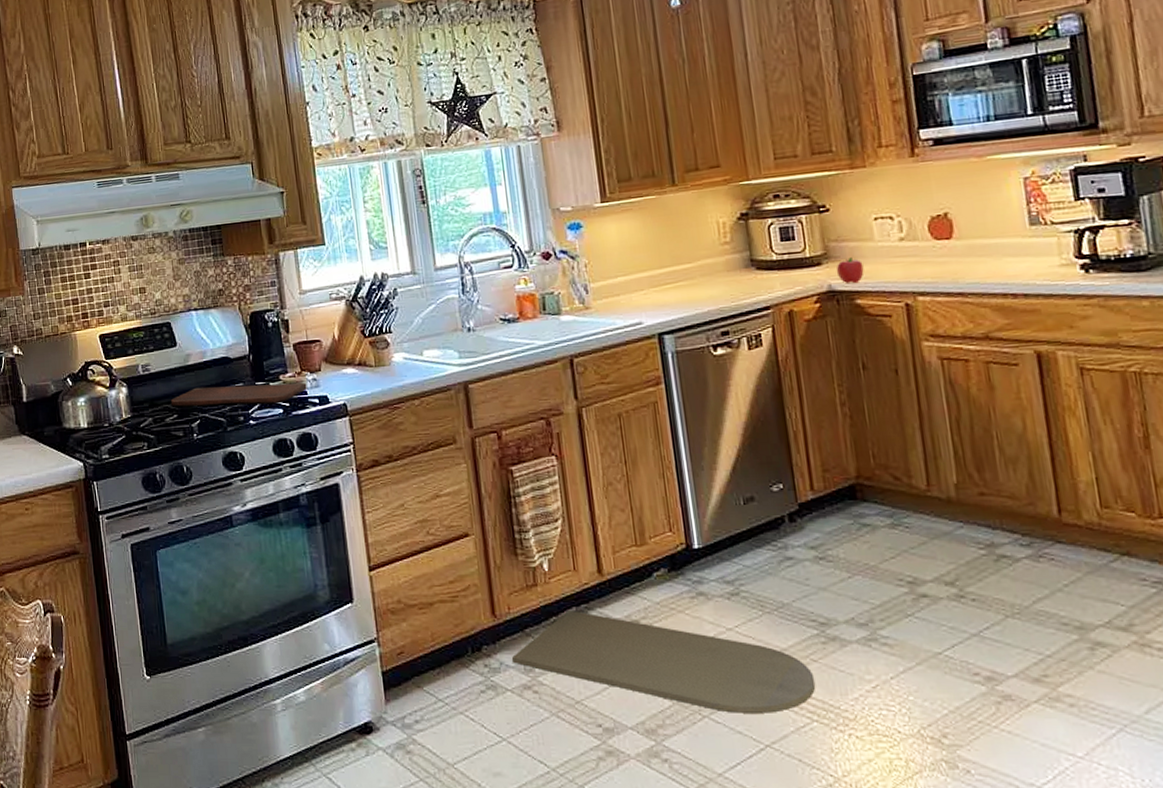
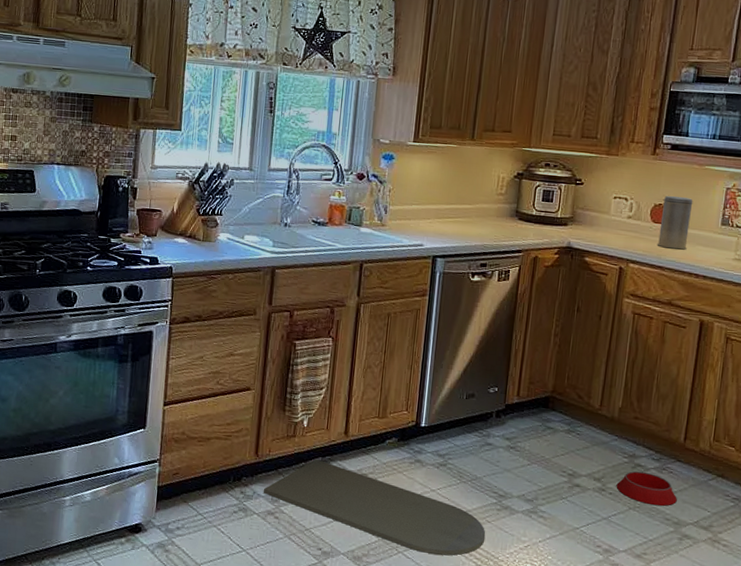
cutting board: present [170,382,307,408] -> none [21,230,142,257]
fruit: present [836,257,864,284] -> none [576,224,597,245]
canister: none [941,200,991,269] -> present [658,196,693,251]
pet bowl: none [978,564,1072,607] -> present [616,471,677,506]

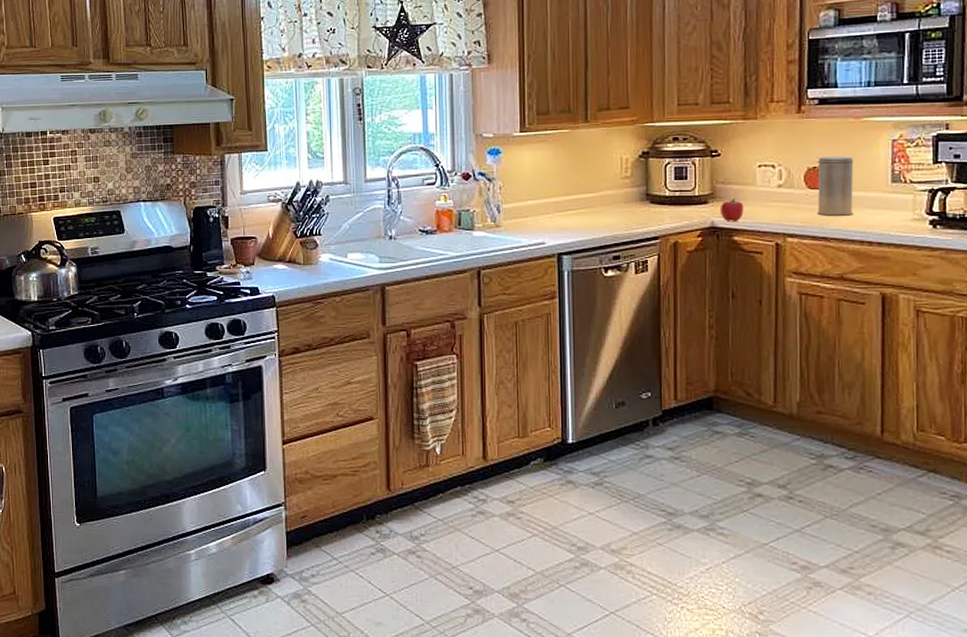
door mat: present [263,459,486,556] -> none [400,488,659,586]
fruit: none [576,224,597,245] -> present [719,199,744,222]
pet bowl: present [616,471,677,506] -> none [806,473,882,511]

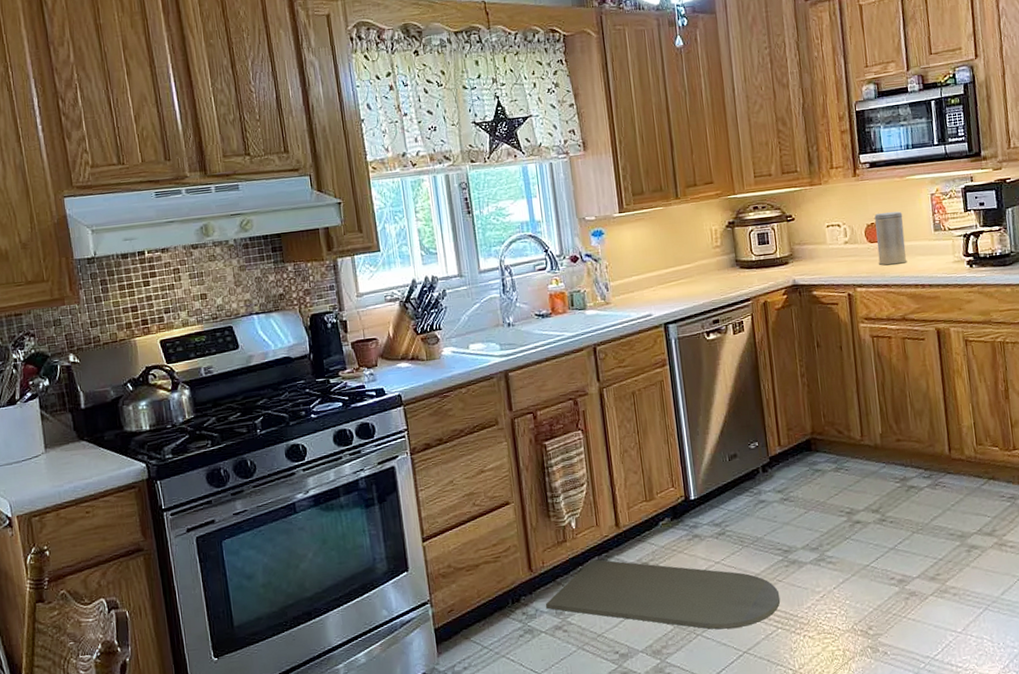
door mat: none [400,488,659,586] -> present [545,559,781,630]
fruit: present [719,199,744,222] -> none [799,257,819,279]

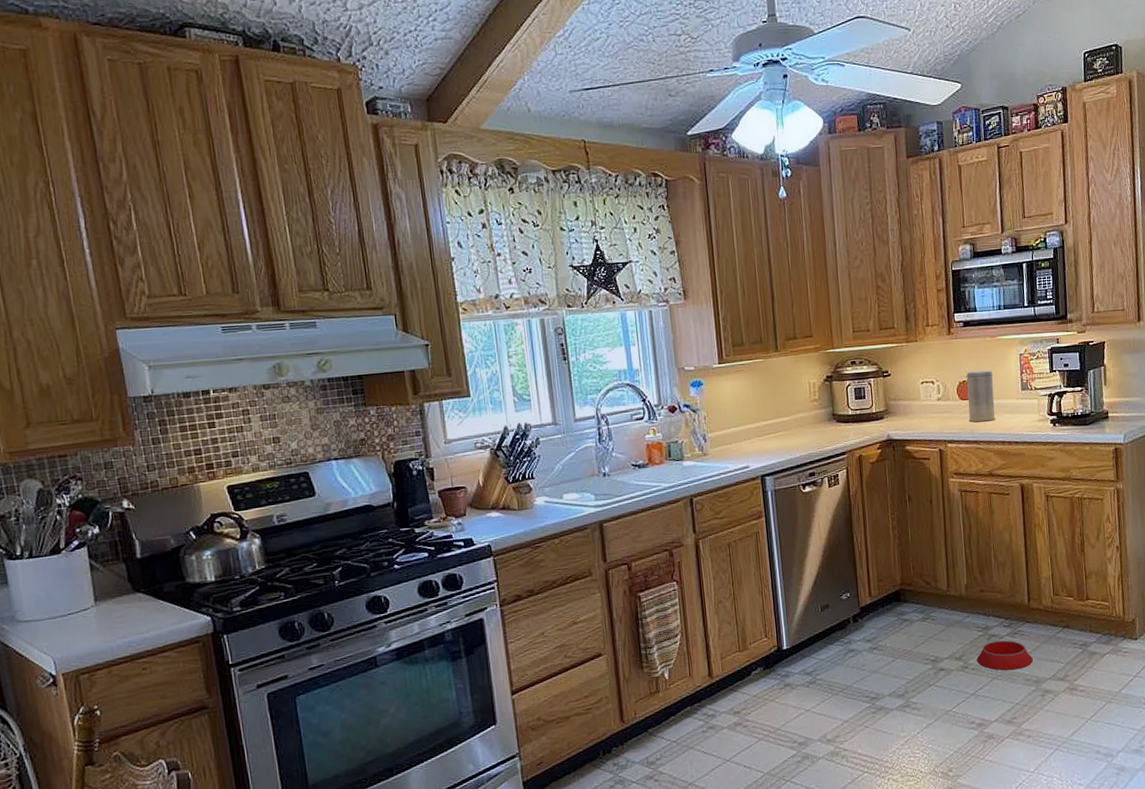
door mat: present [545,559,781,630] -> none [636,709,867,775]
pet bowl: none [895,492,956,524] -> present [976,640,1033,671]

